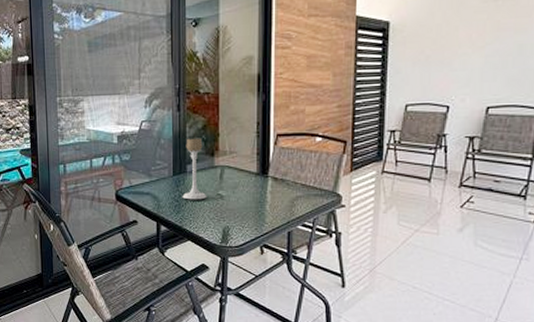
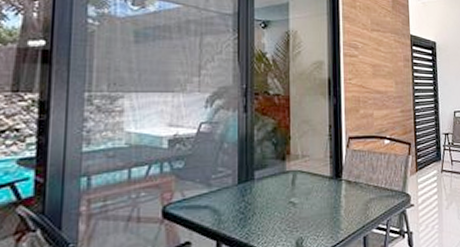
candle holder: present [182,138,207,200] -> none [249,141,278,211]

